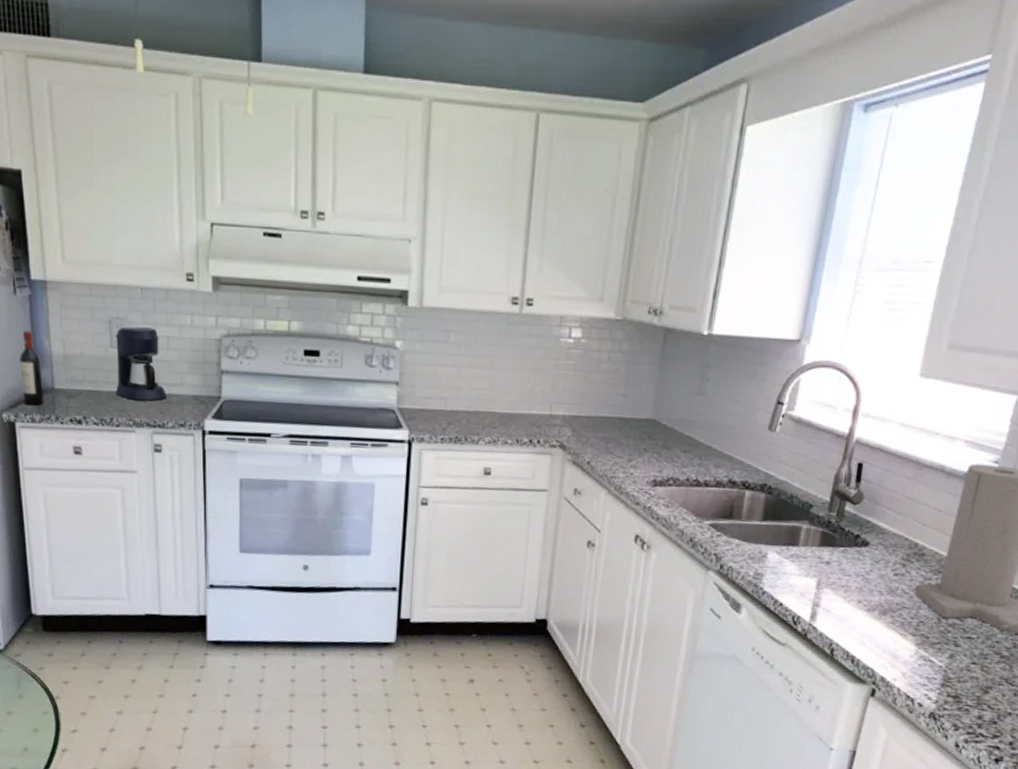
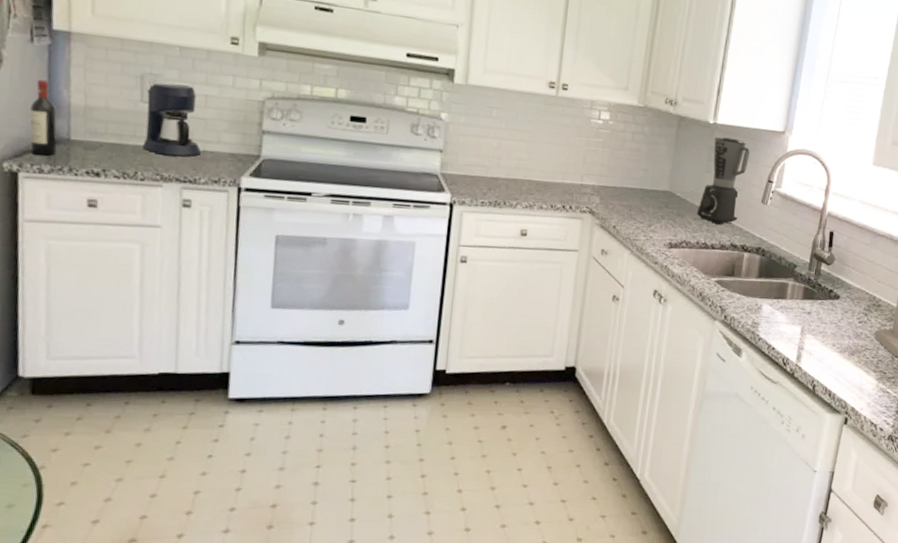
blender: none [687,351,754,457] -> present [697,137,750,224]

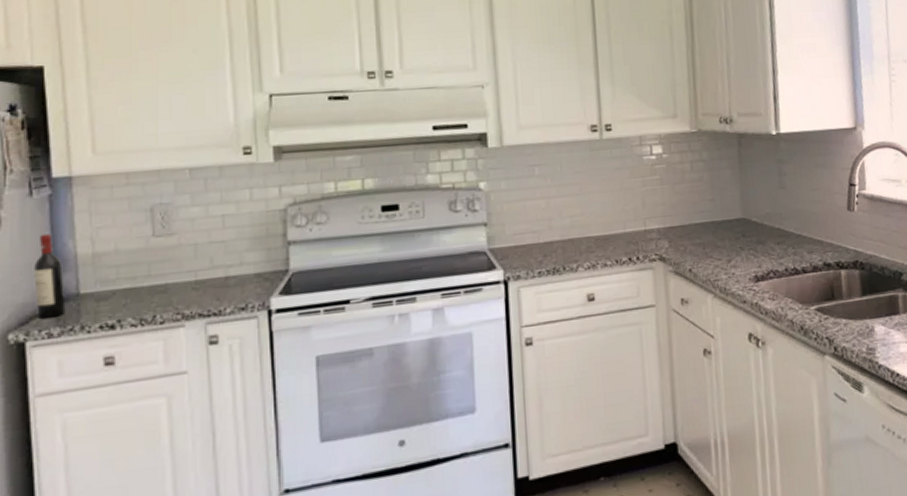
coffee maker: present [143,83,202,157] -> none [158,208,225,291]
blender: present [697,137,750,224] -> none [778,145,825,244]

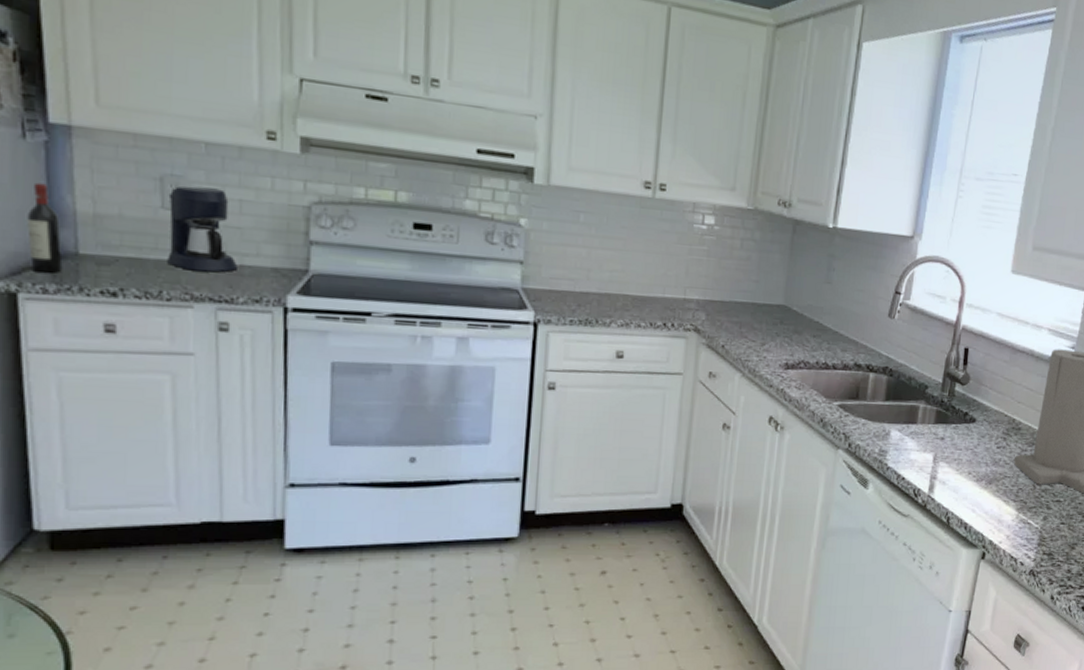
coffee maker: none [158,208,225,291] -> present [167,186,239,273]

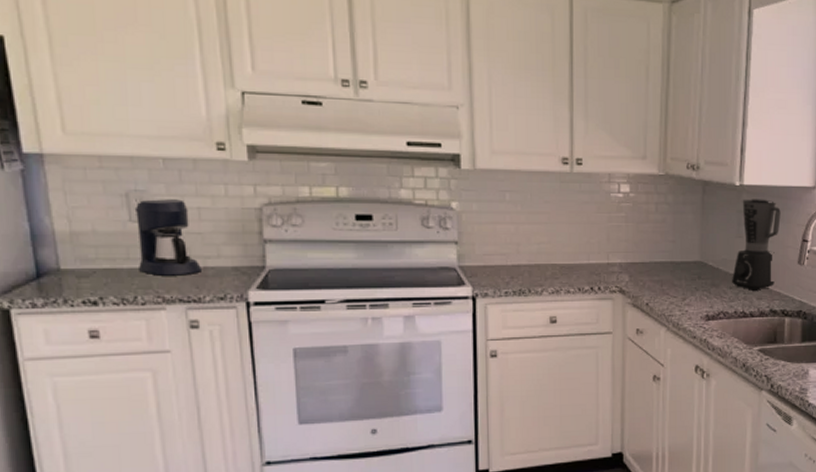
wine bottle: present [27,182,63,273] -> none [12,208,48,289]
blender: none [816,243,875,342] -> present [732,199,781,291]

